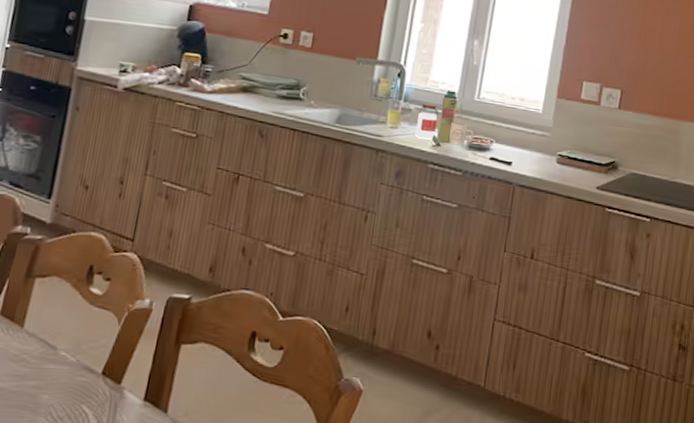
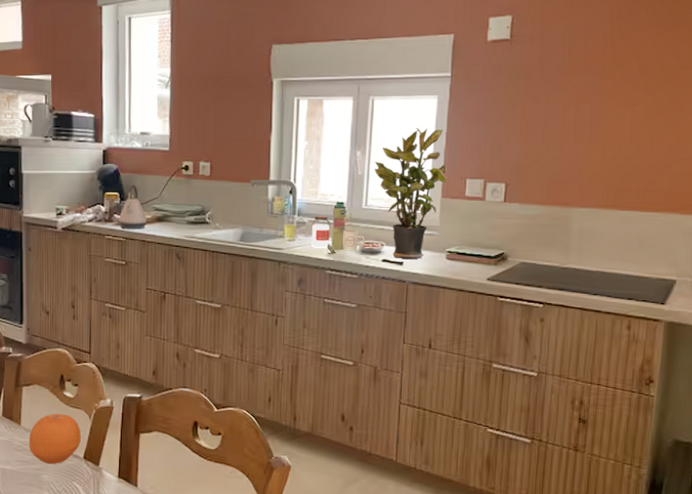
fruit: none [29,314,105,381] -> present [28,413,81,464]
kettle: none [195,46,231,99] -> present [118,184,147,230]
potted plant: none [490,24,564,161] -> present [374,128,447,260]

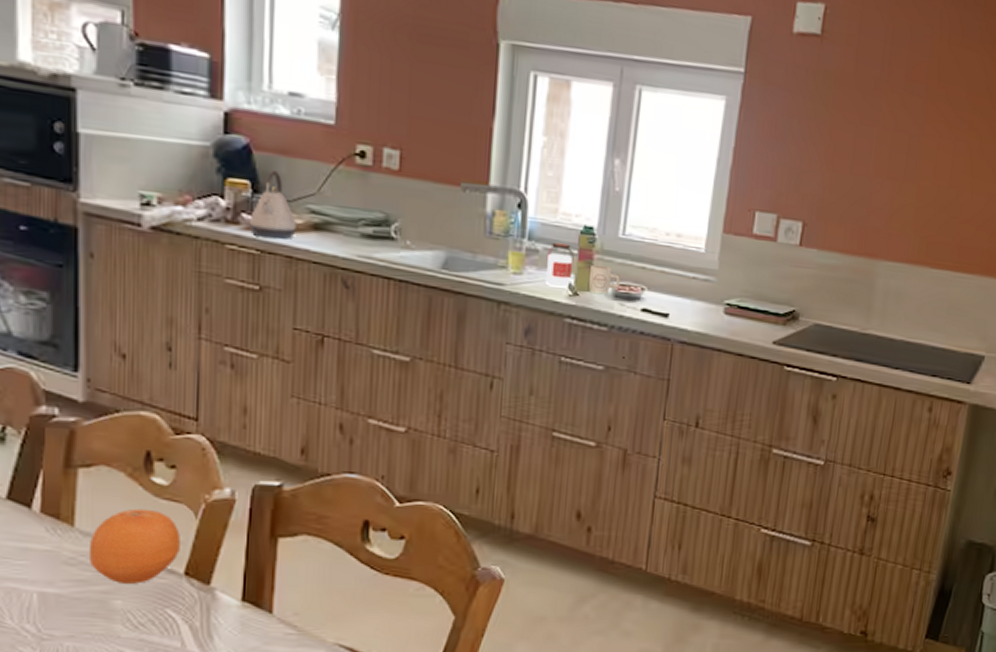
potted plant: present [374,128,447,260] -> none [637,136,731,312]

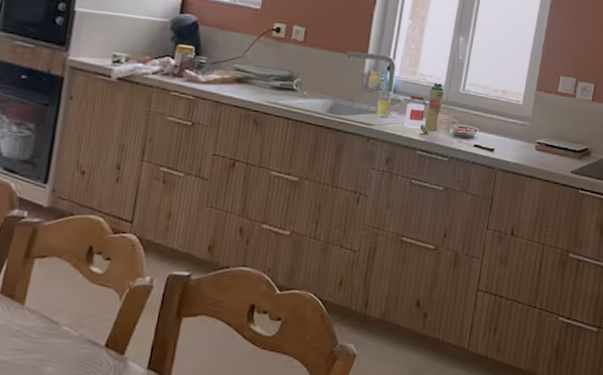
fruit: present [88,508,180,584] -> none [31,291,106,353]
kettle: present [248,169,296,239] -> none [189,39,225,89]

